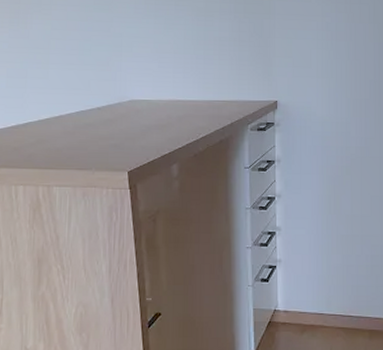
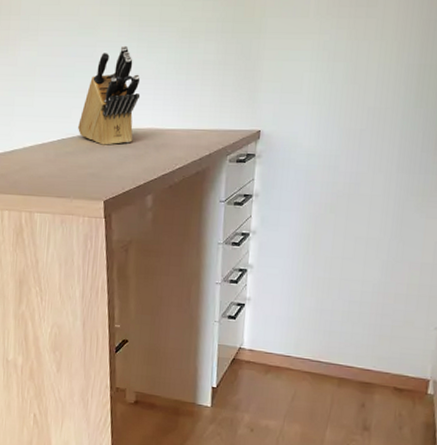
knife block: none [97,21,160,117] -> present [78,45,141,145]

